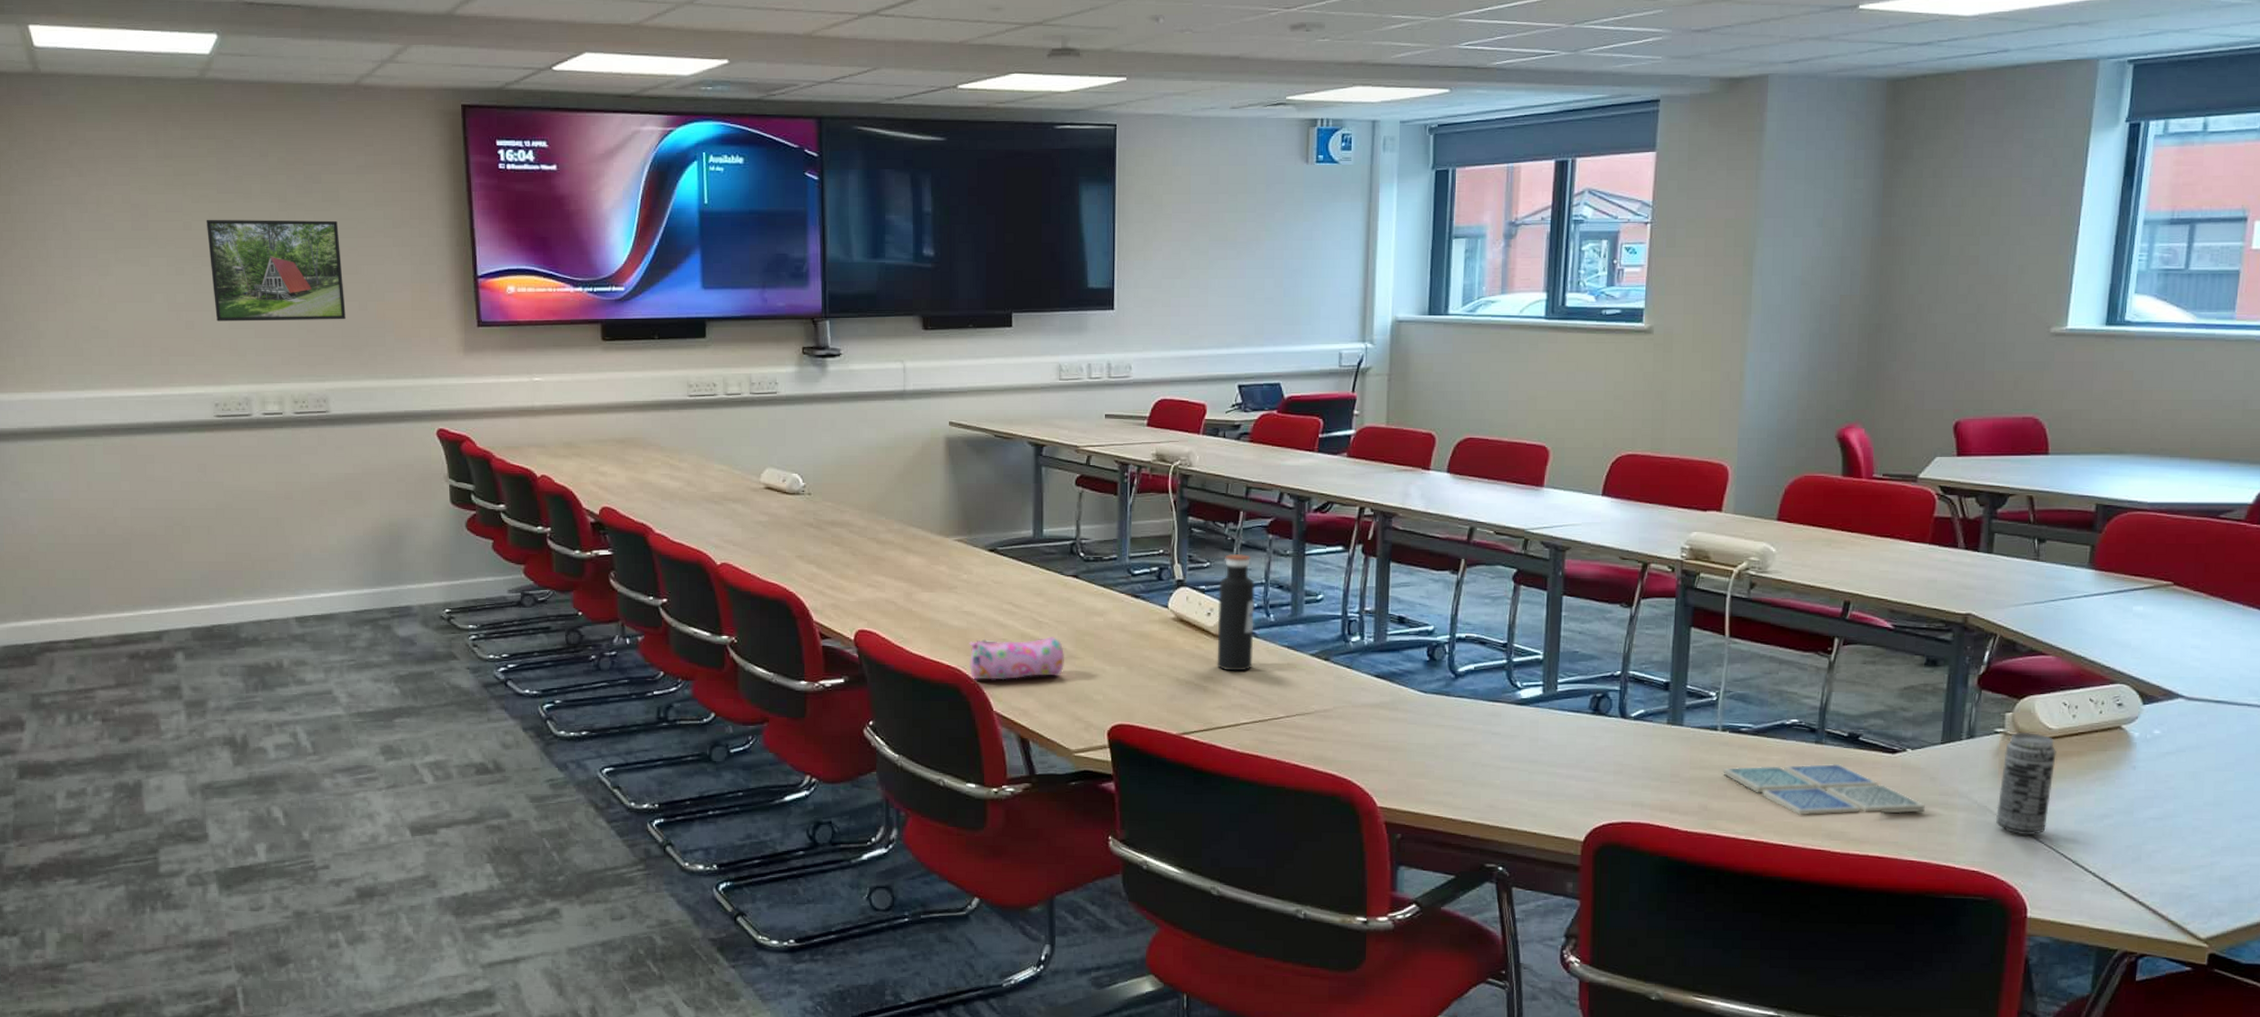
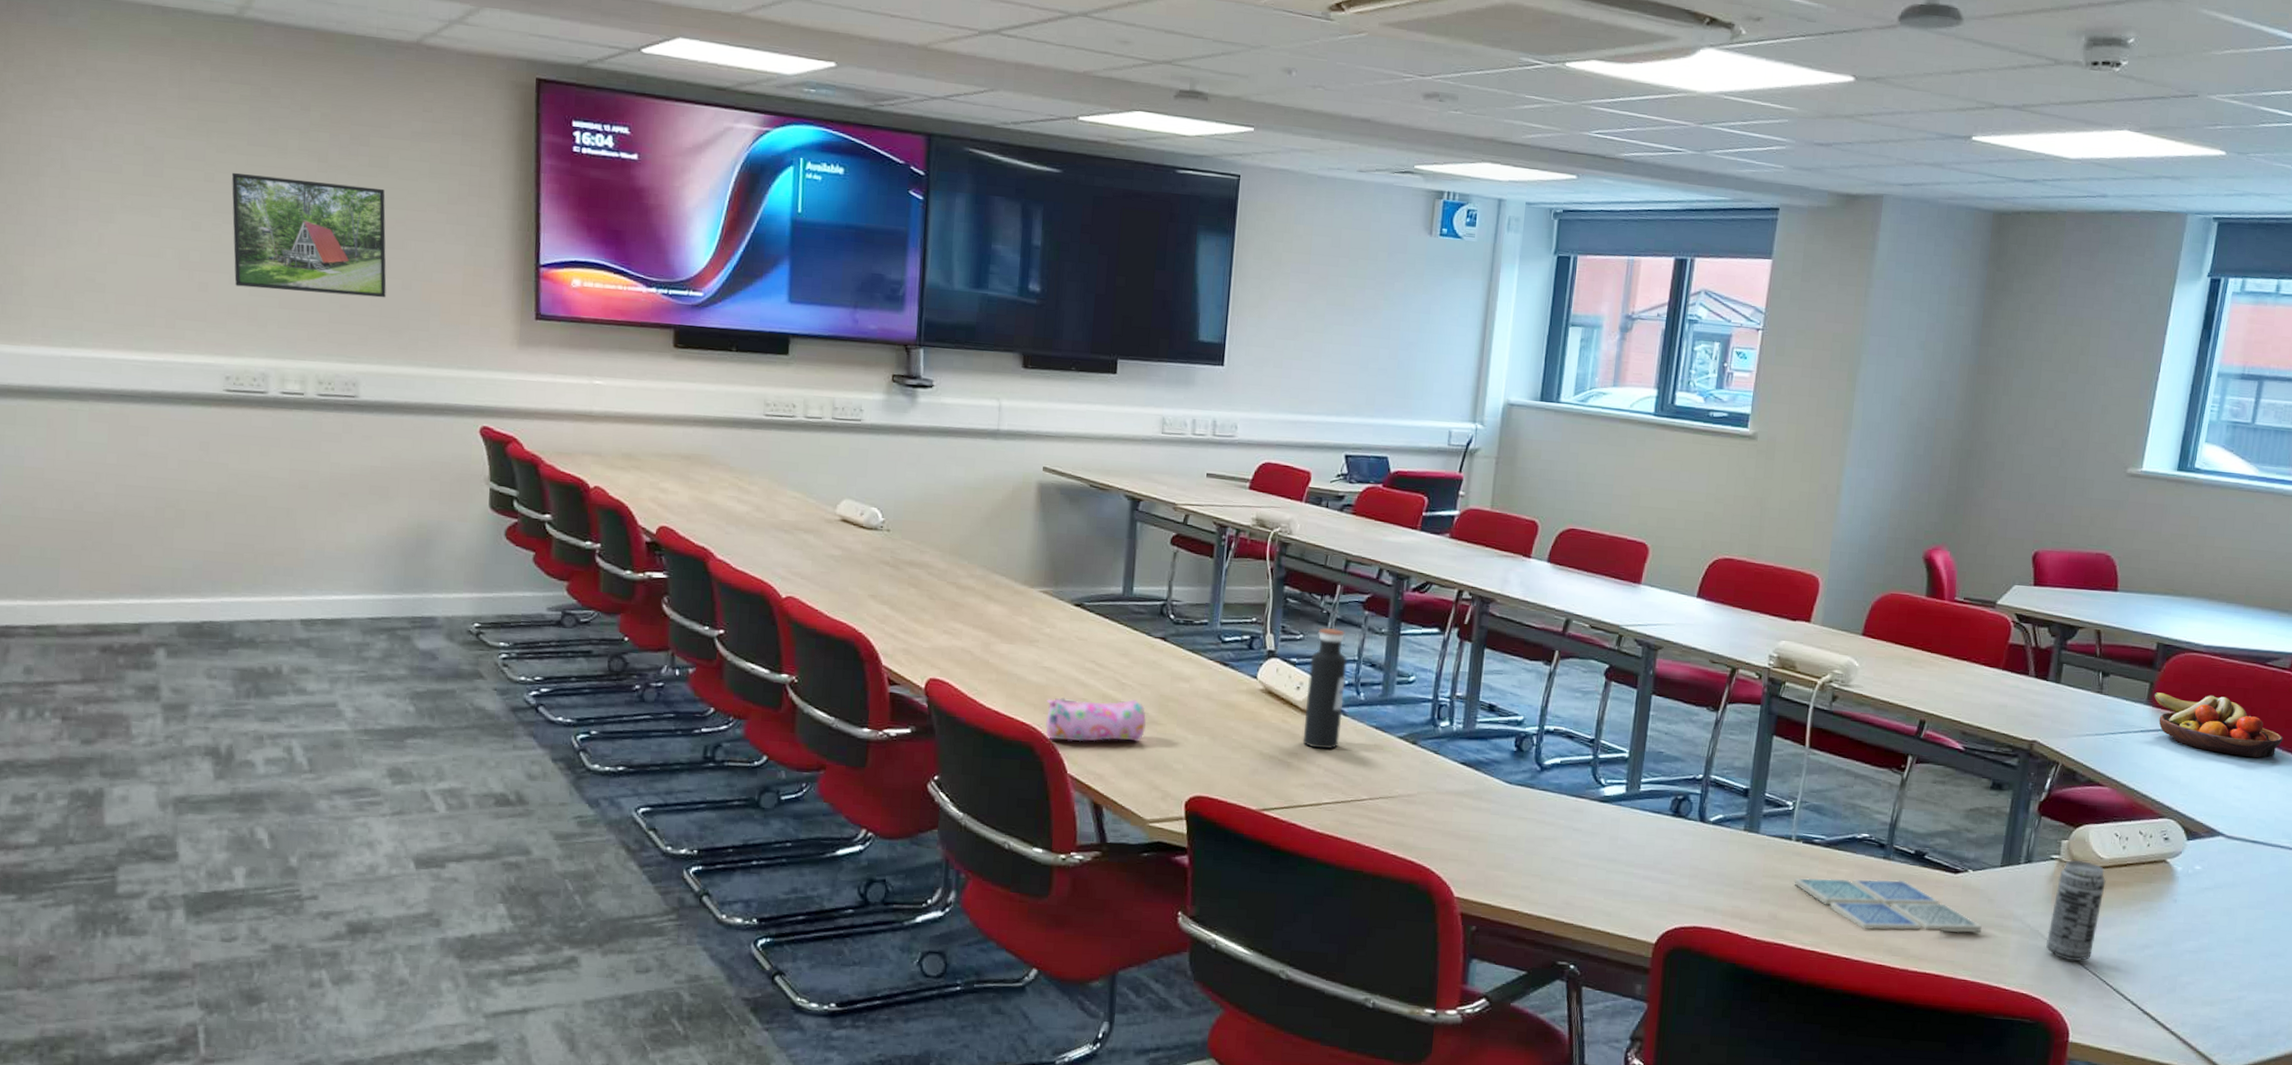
fruit bowl: none [2095,553,2243,615] -> present [2153,692,2284,758]

